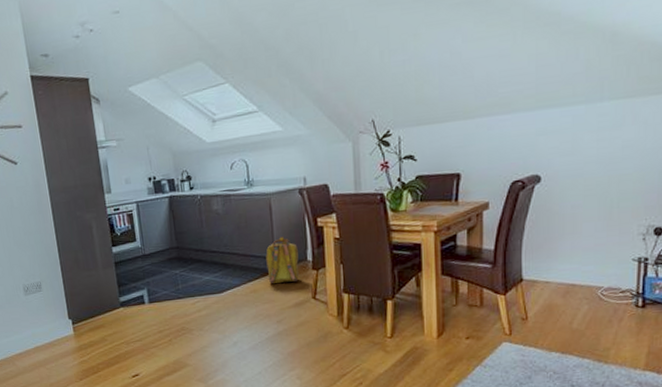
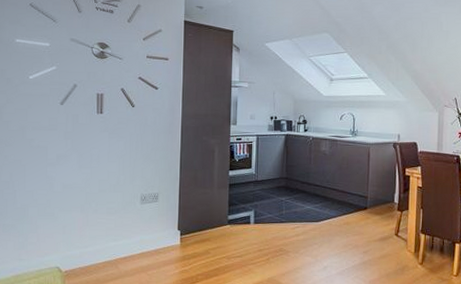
backpack: present [266,236,300,283] -> none [360,180,387,219]

